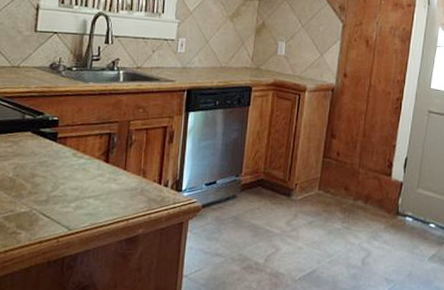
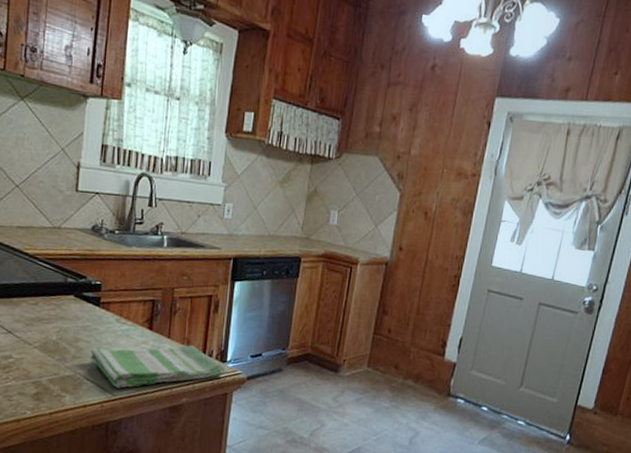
dish towel: none [47,176,181,222] -> present [90,345,225,388]

